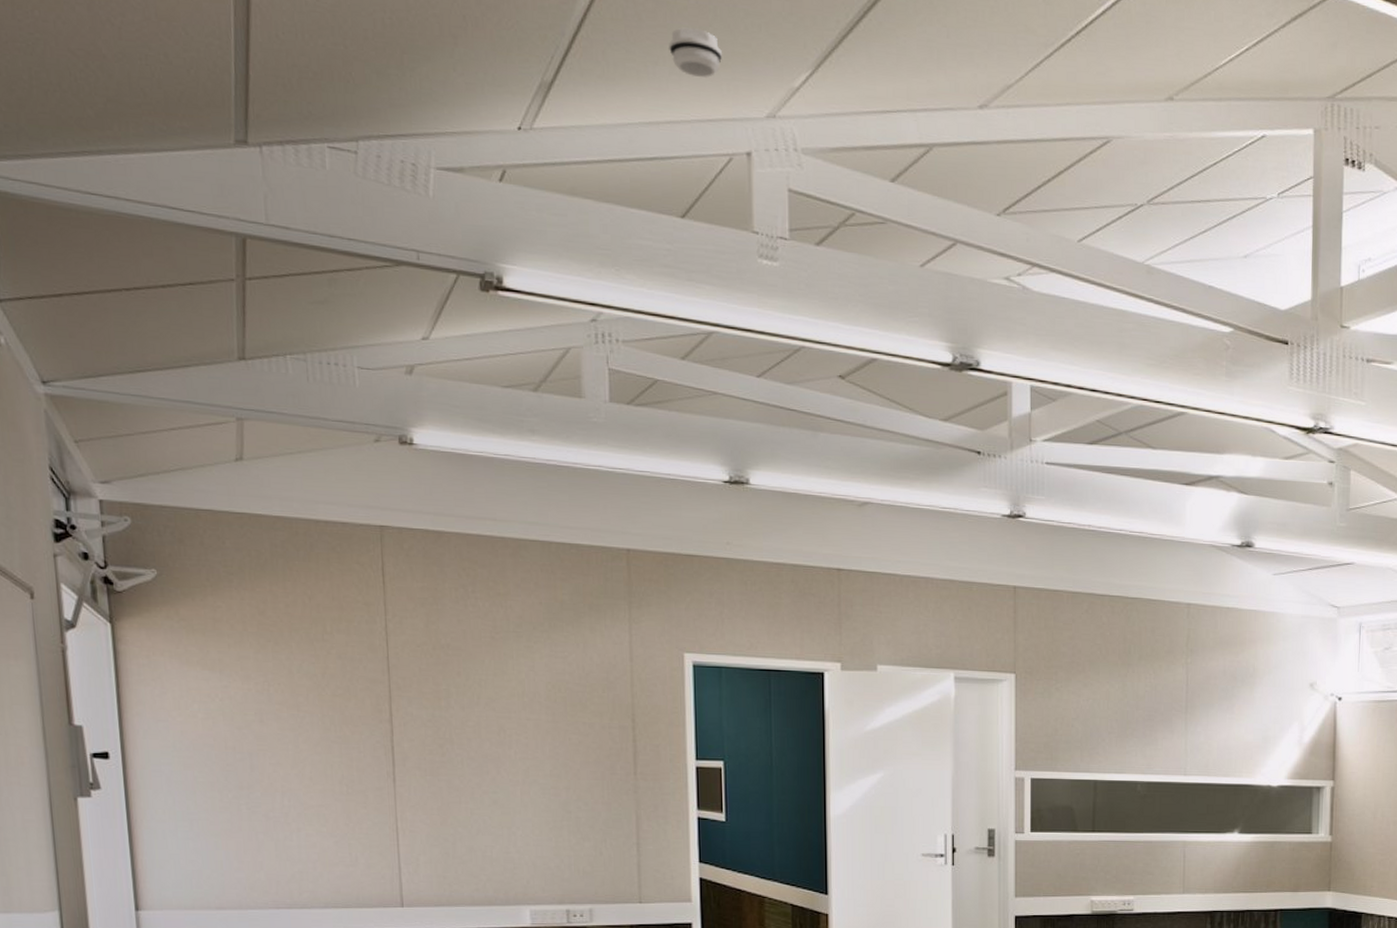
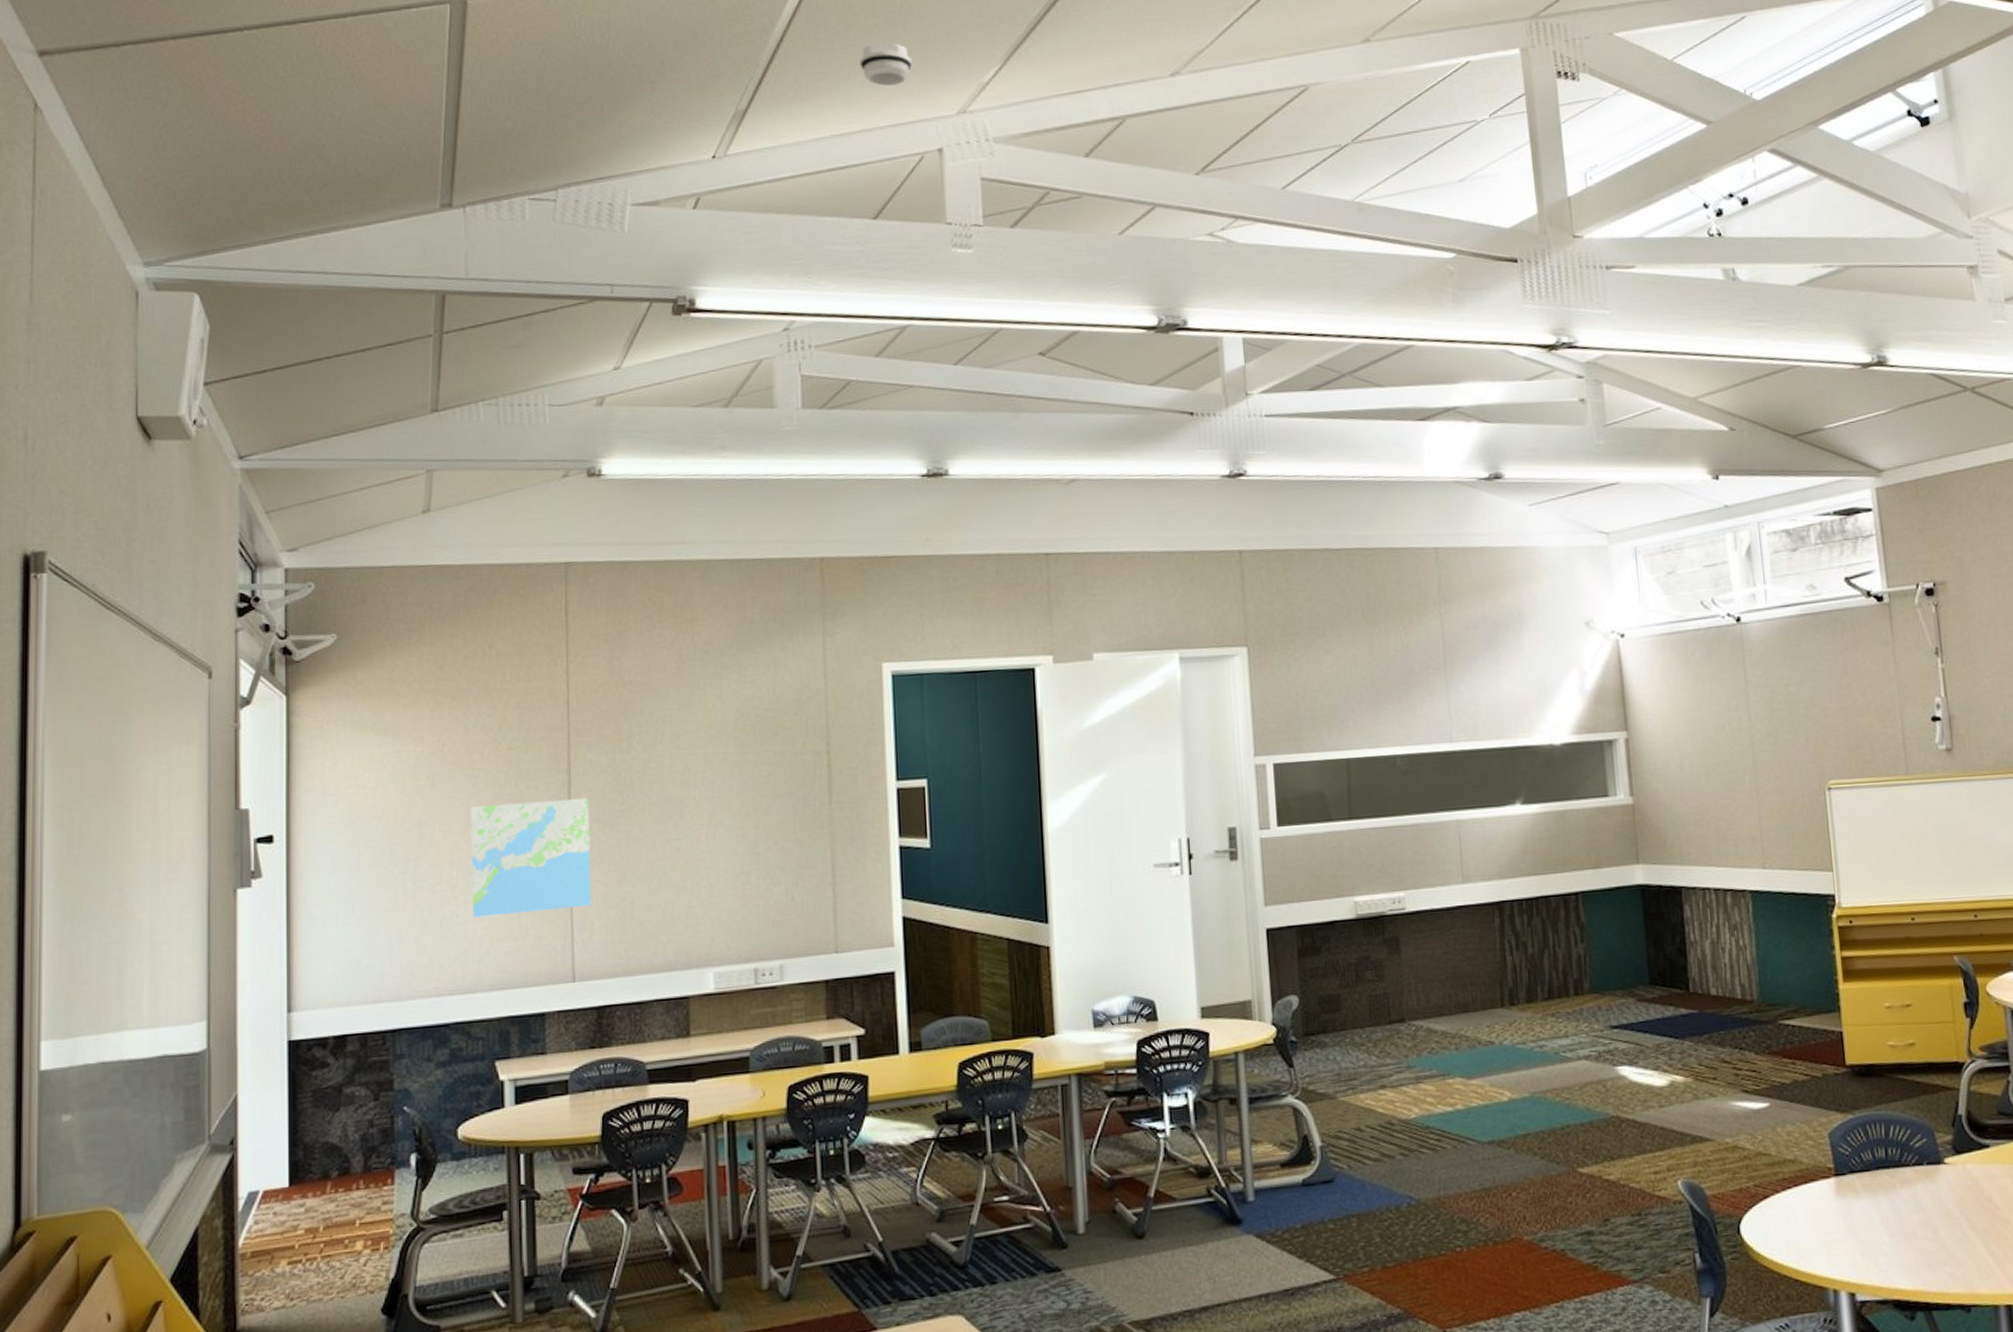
map: none [298,745,417,844] -> present [470,797,592,918]

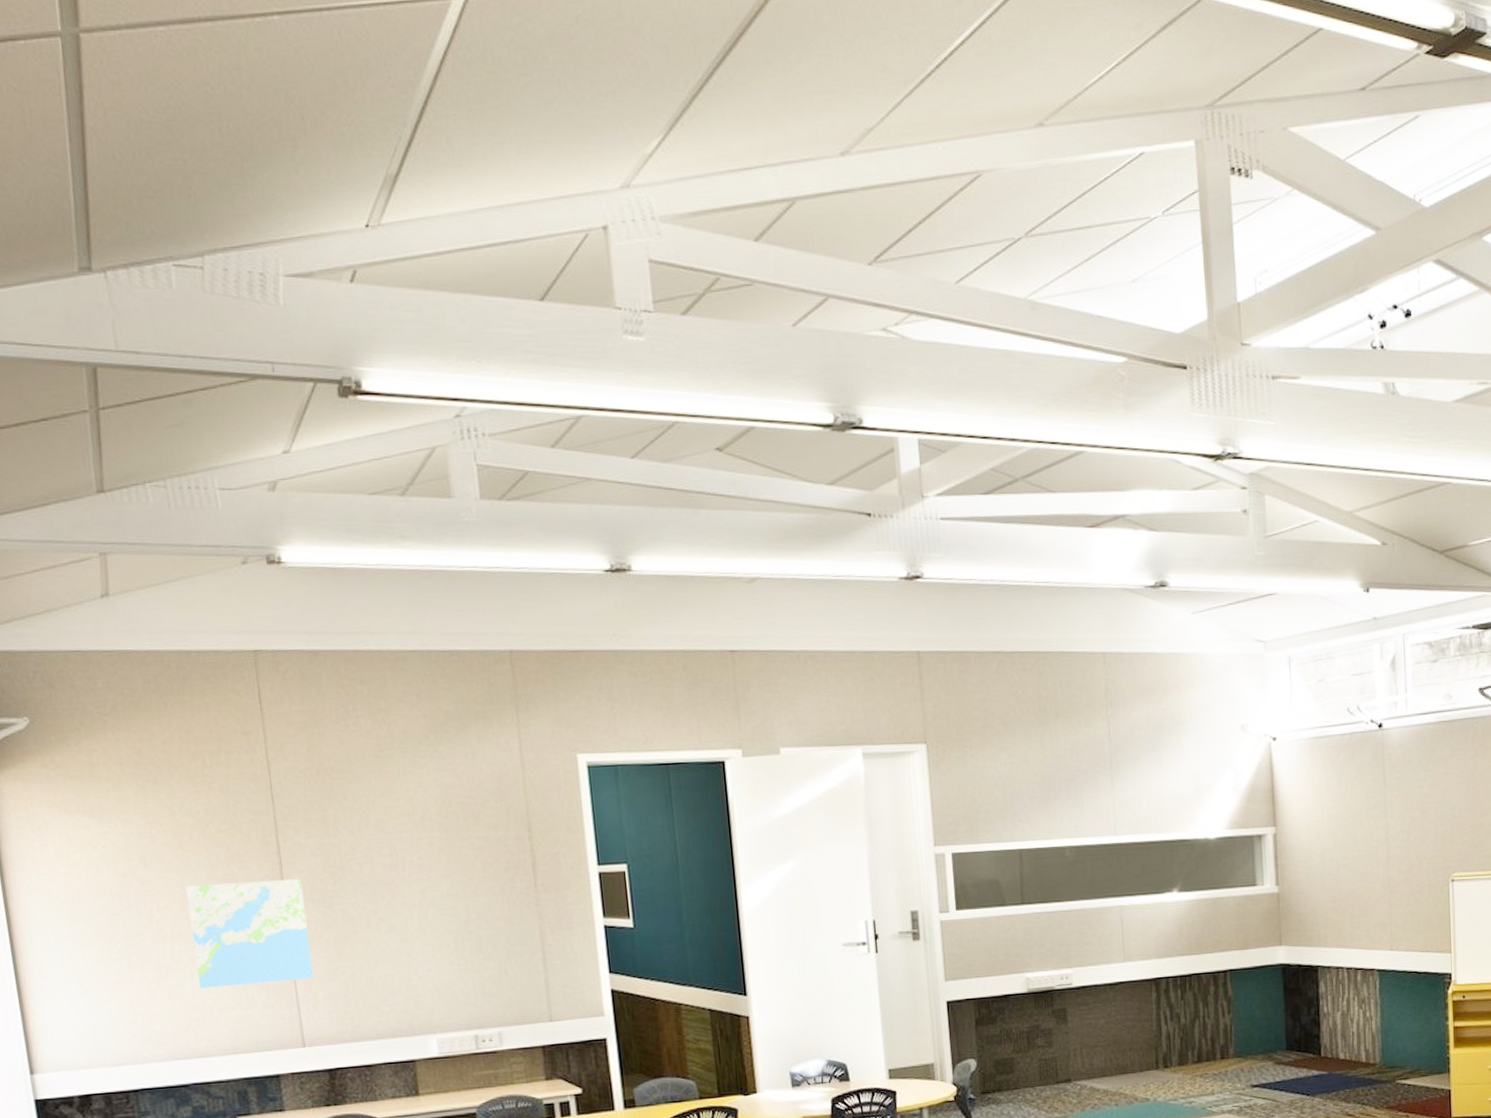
smoke detector: present [859,42,912,86] -> none [514,104,570,153]

